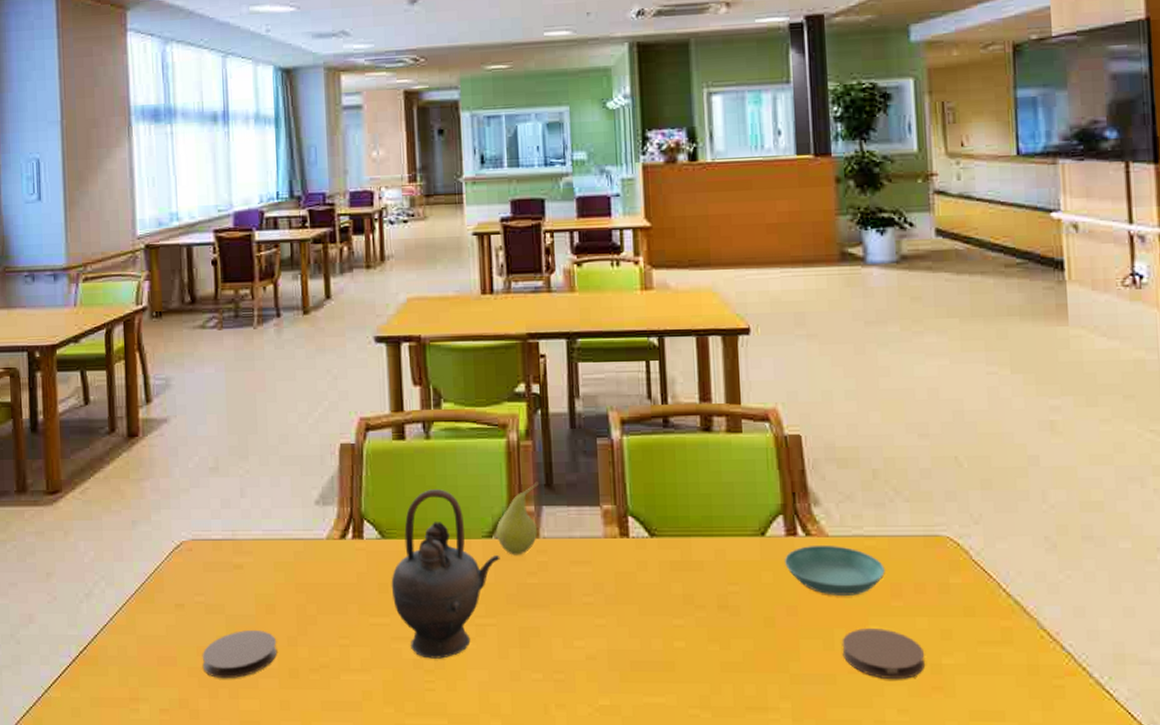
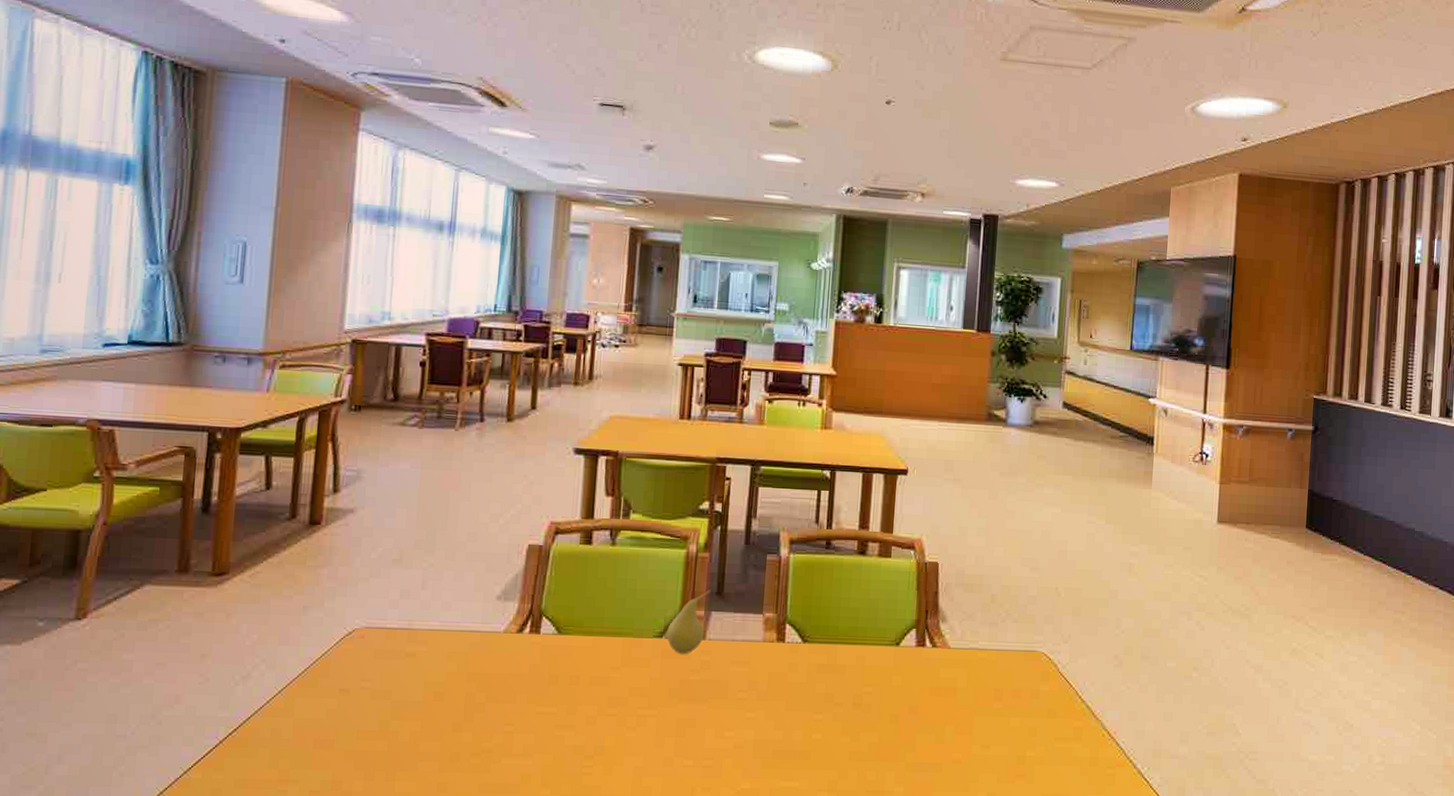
coaster: present [202,630,278,678] -> none [361,716,442,761]
teapot: present [391,489,500,659] -> none [561,591,668,746]
saucer: present [785,544,885,596] -> none [913,655,991,698]
coaster: present [842,628,924,680] -> none [949,726,1013,769]

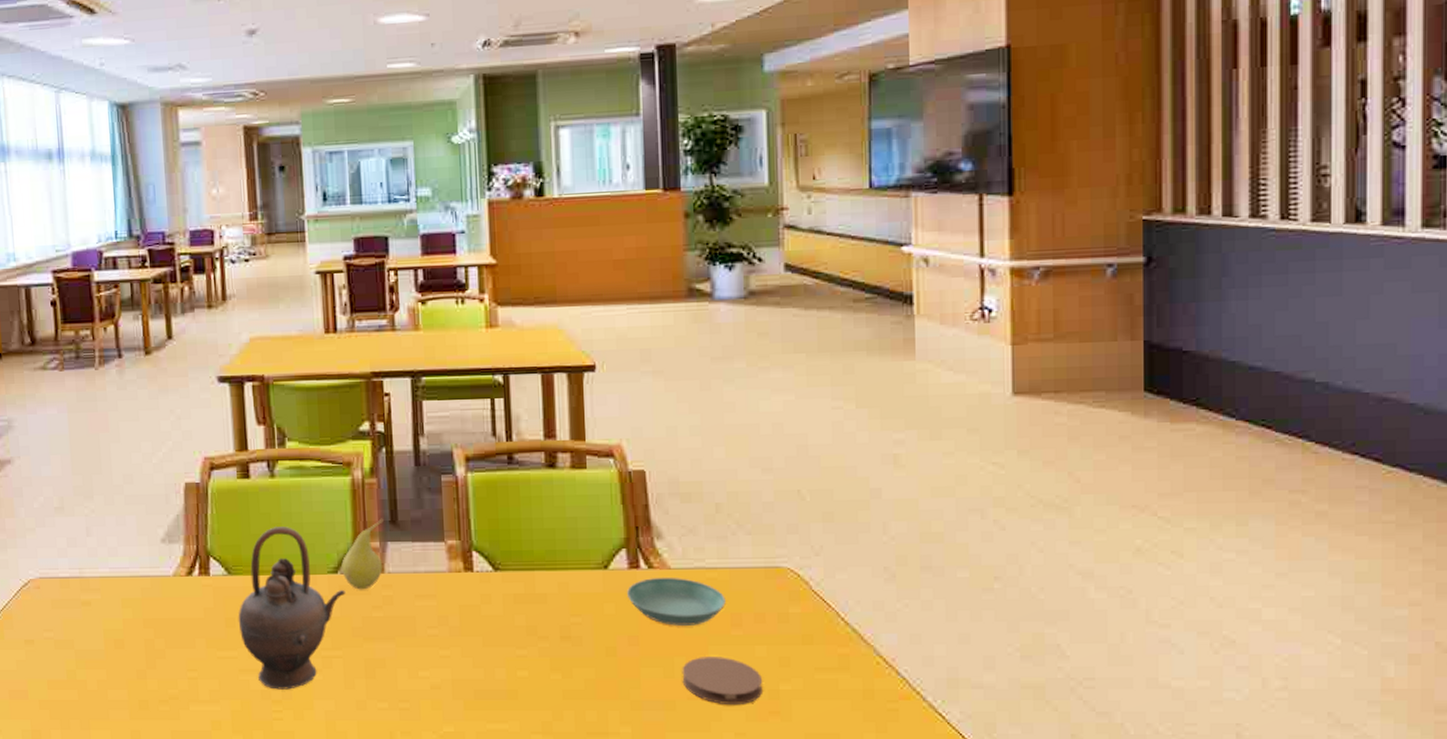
teapot: none [561,591,668,746] -> present [238,527,346,690]
saucer: none [913,655,991,698] -> present [627,577,726,626]
coaster: none [949,726,1013,769] -> present [682,657,762,706]

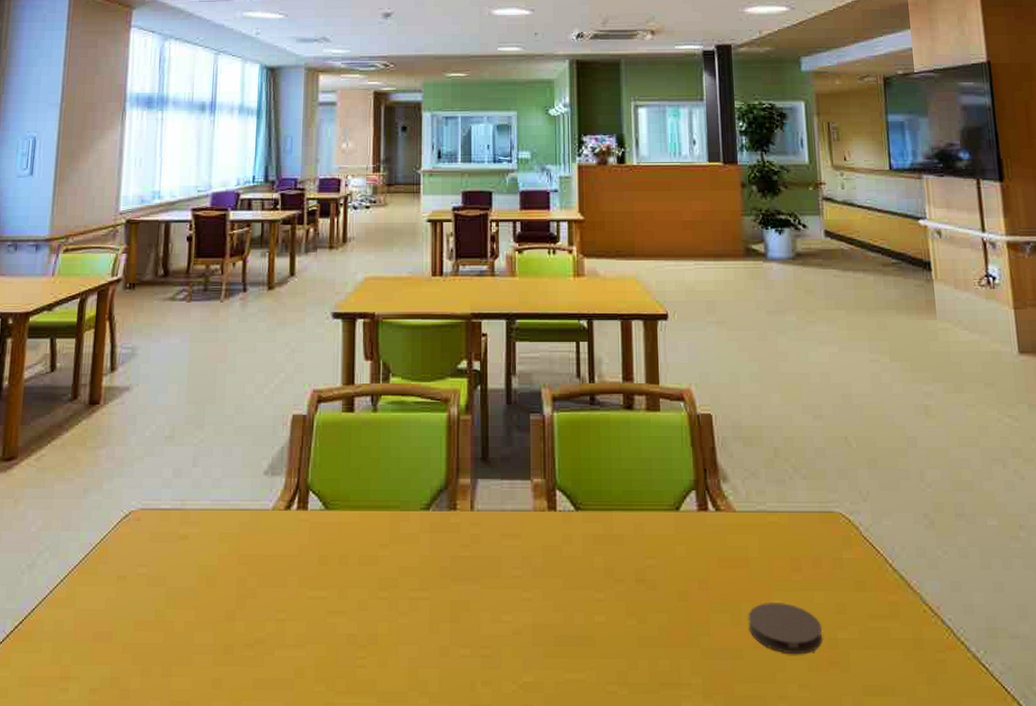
teapot: present [238,527,346,690] -> none [331,461,436,634]
fruit: present [341,518,384,590] -> none [434,455,475,528]
saucer: present [627,577,726,626] -> none [697,519,786,570]

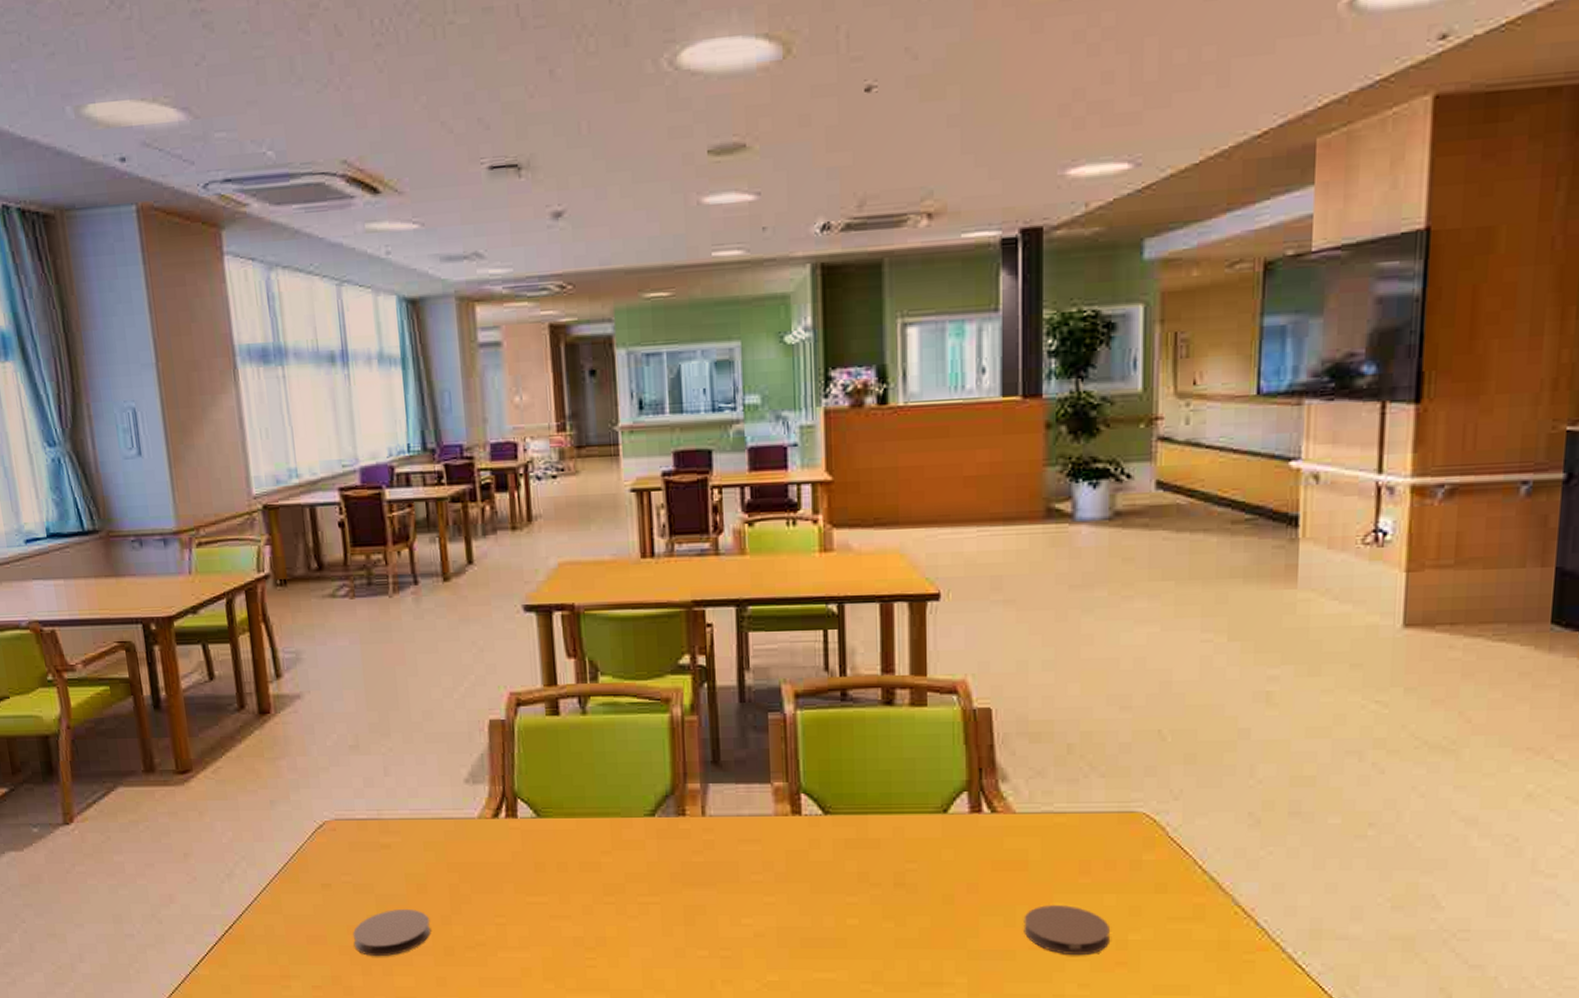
coaster: none [138,604,215,655] -> present [352,910,431,956]

